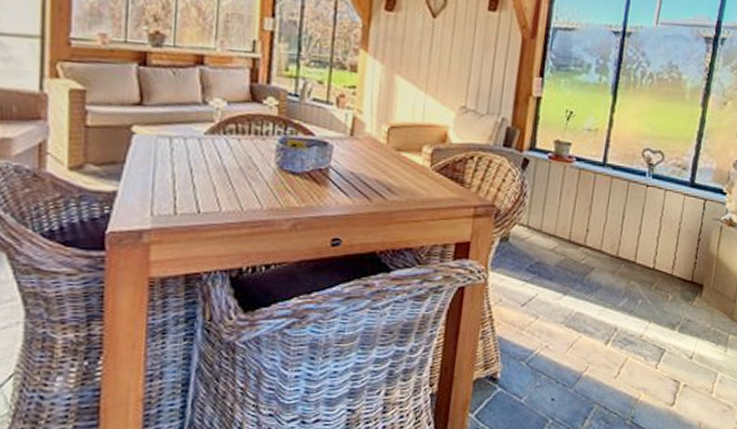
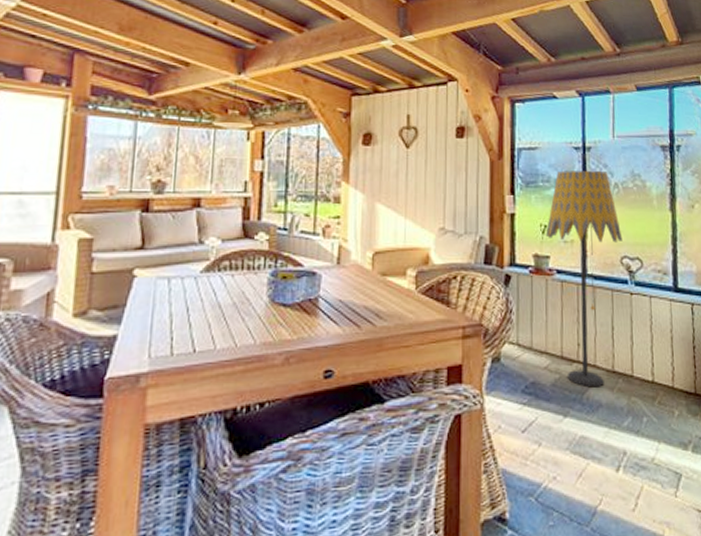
floor lamp: none [570,55,649,271] -> present [546,170,623,388]

